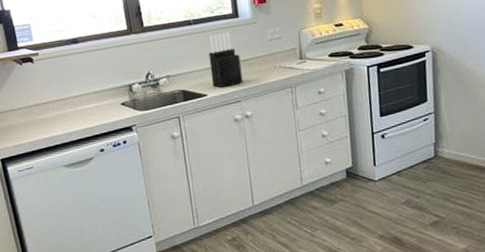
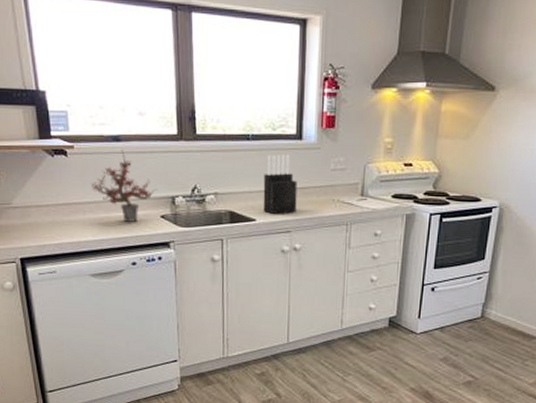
potted plant: none [56,50,116,113] -> present [91,150,158,222]

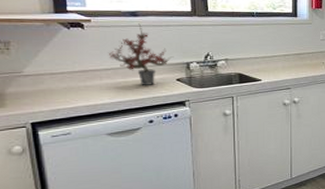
knife block: present [263,155,297,214] -> none [267,28,294,75]

